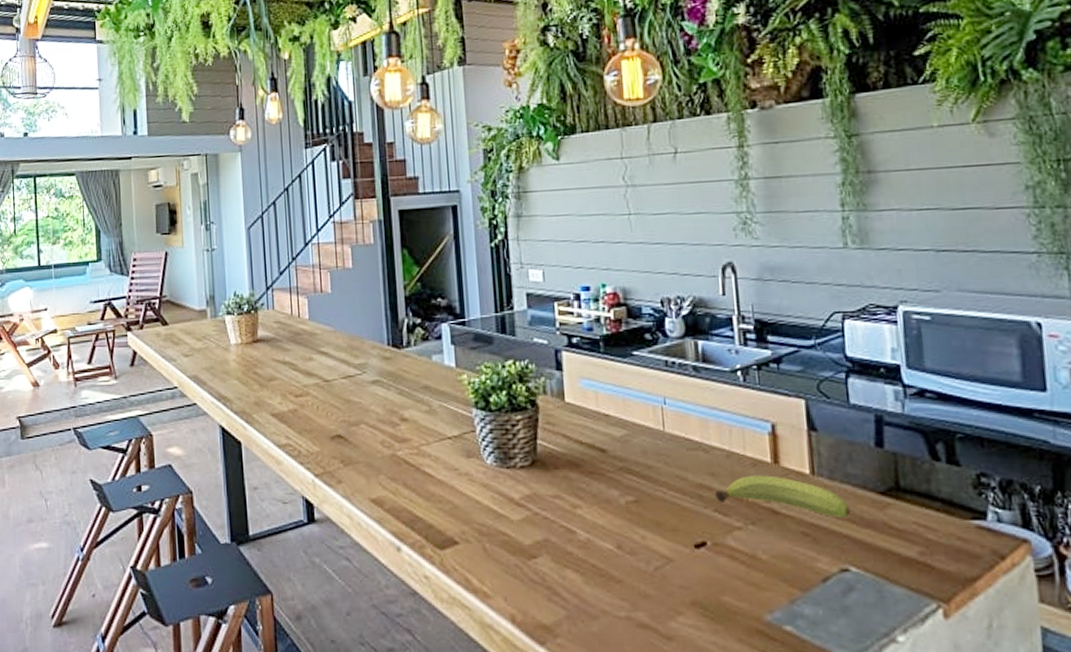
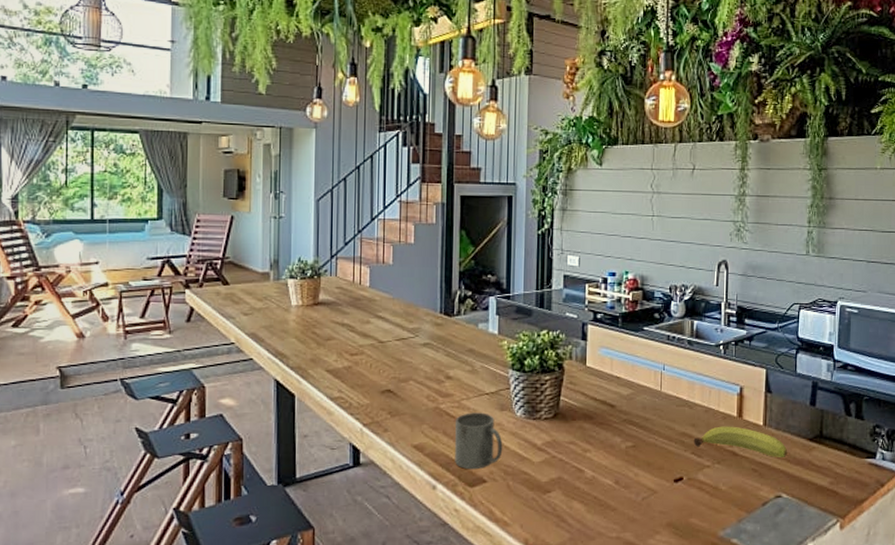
mug: none [416,460,474,529] -> present [455,412,503,470]

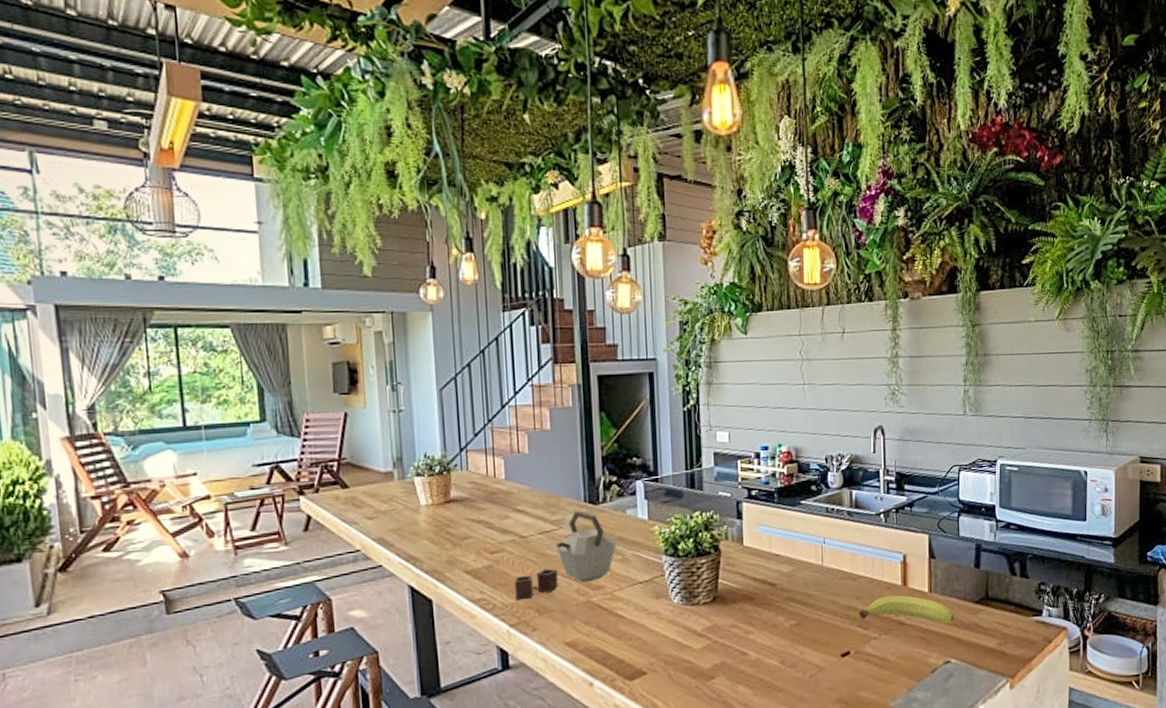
kettle: none [371,322,468,401] -> present [515,511,617,601]
mug: present [455,412,503,470] -> none [609,602,662,663]

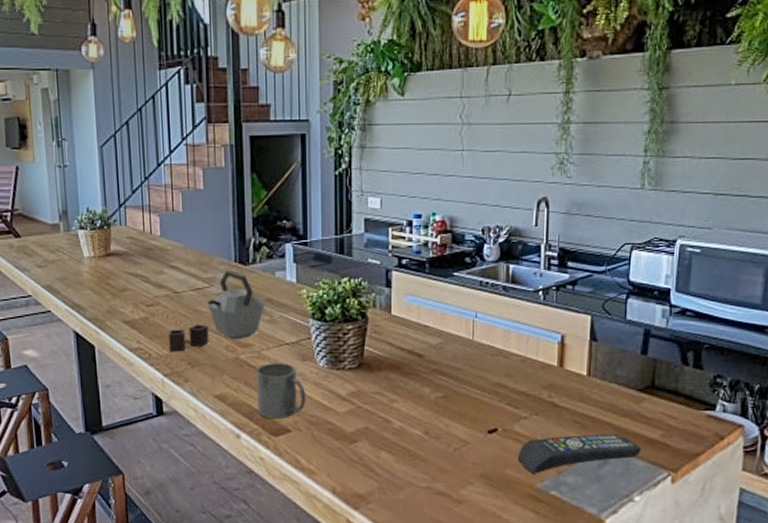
mug: none [609,602,662,663] -> present [257,363,306,420]
fruit: present [858,595,955,623] -> none [509,376,615,409]
remote control: none [870,646,981,693] -> present [517,434,641,474]

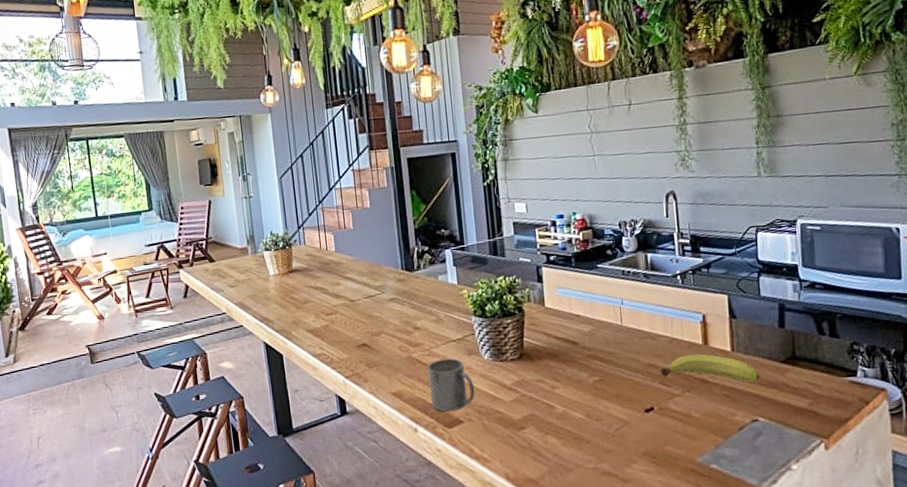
kettle: present [169,271,266,352] -> none [347,278,432,356]
fruit: none [509,376,615,409] -> present [660,354,760,382]
remote control: present [517,434,641,474] -> none [675,405,792,449]

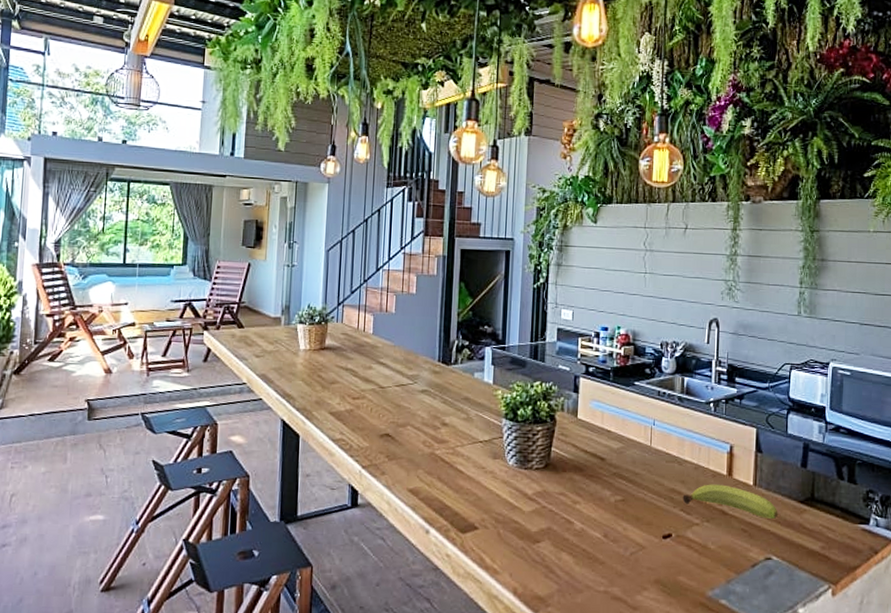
mug: present [428,358,475,412] -> none [448,459,495,516]

